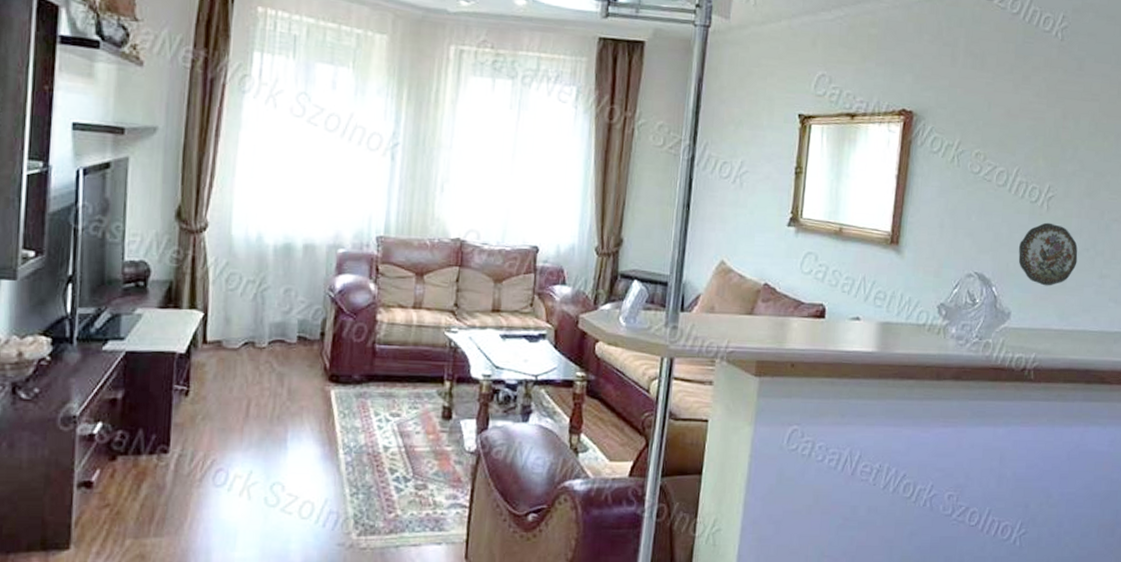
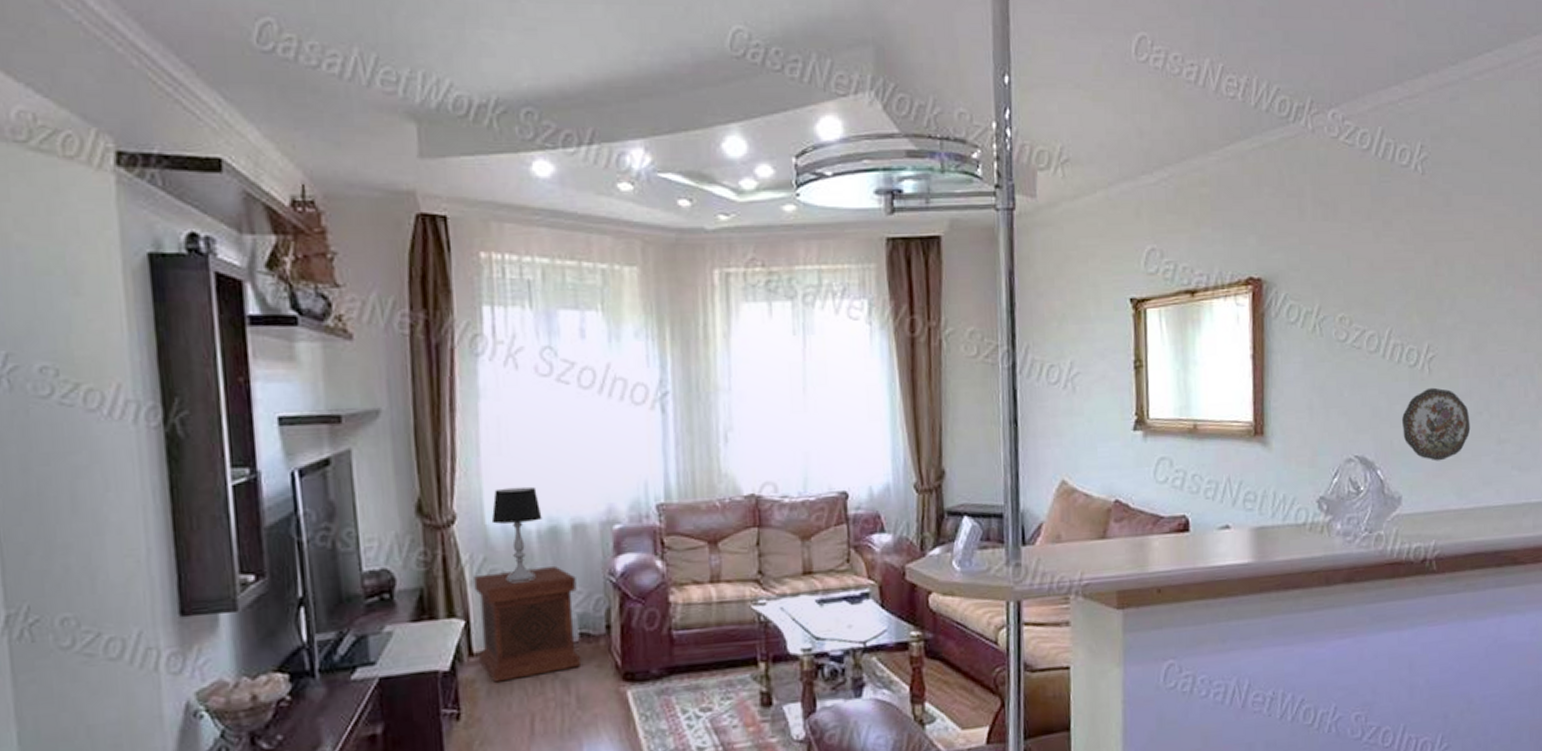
side table: none [211,276,301,369] -> present [474,565,582,683]
table lamp: none [237,206,280,286] -> present [491,486,542,582]

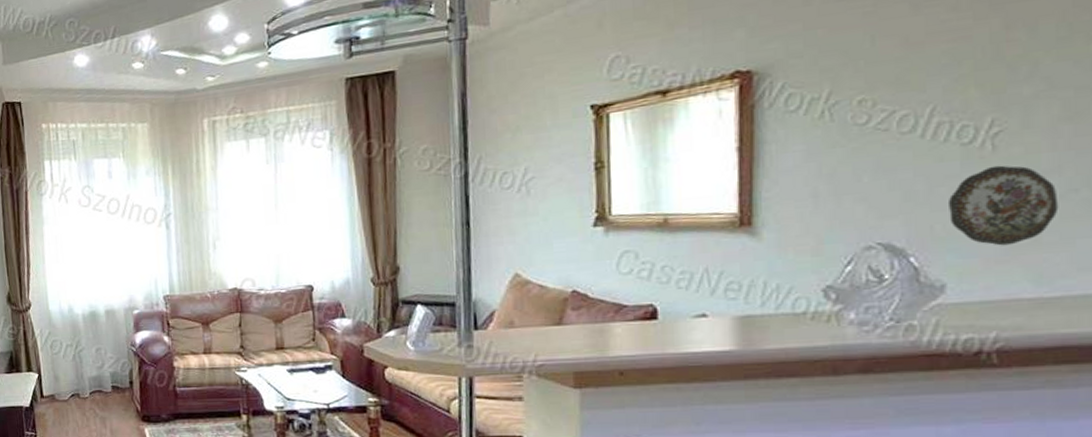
side table: present [474,565,582,683] -> none [43,338,114,416]
table lamp: present [491,486,542,582] -> none [53,284,86,349]

